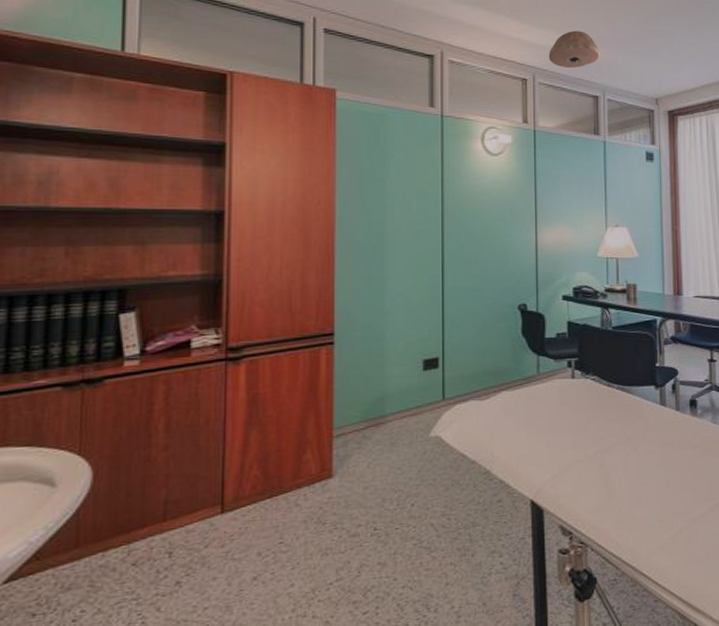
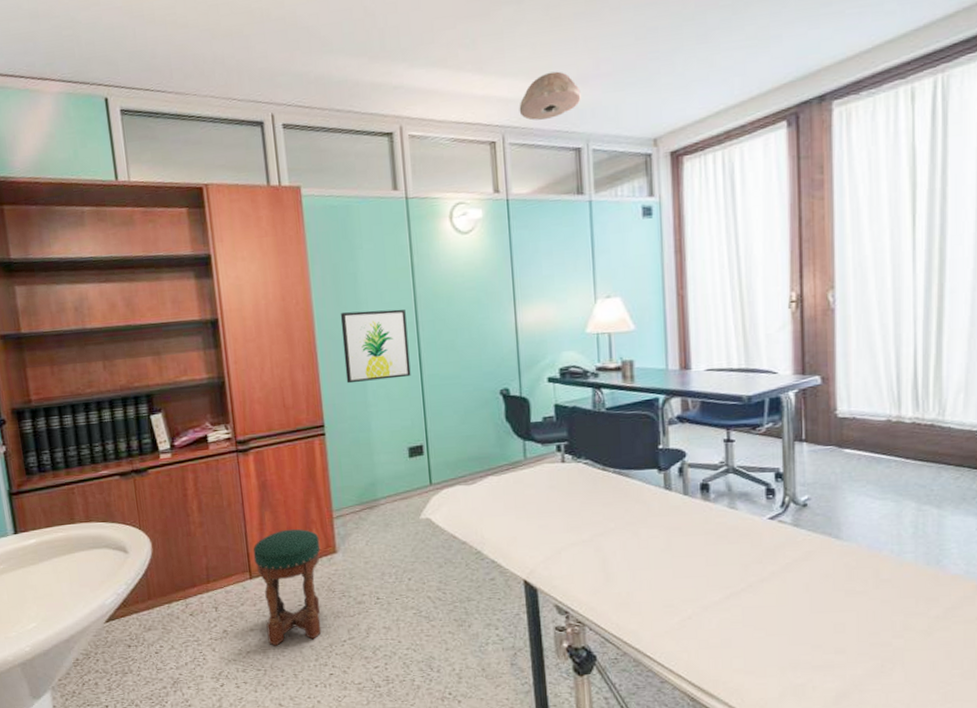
stool: none [229,450,314,597] -> present [253,528,322,646]
wall art: none [364,216,432,290] -> present [340,309,411,384]

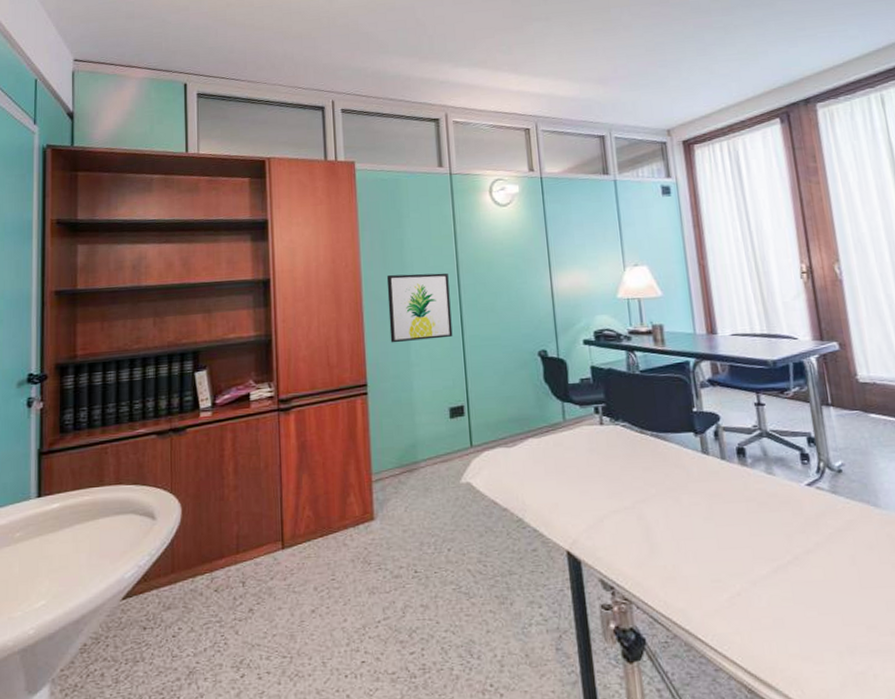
stool: present [253,528,322,646] -> none [287,493,358,628]
ceiling light: present [519,71,581,121] -> none [549,73,603,112]

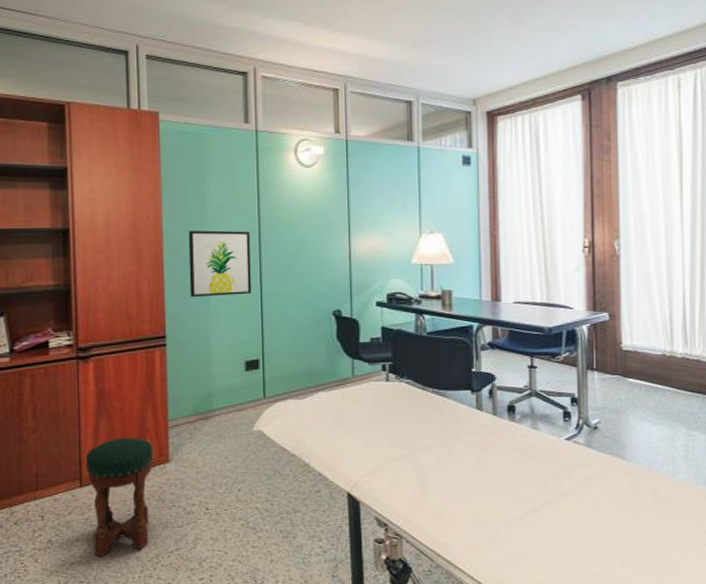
stool: none [287,493,358,628] -> present [85,437,154,557]

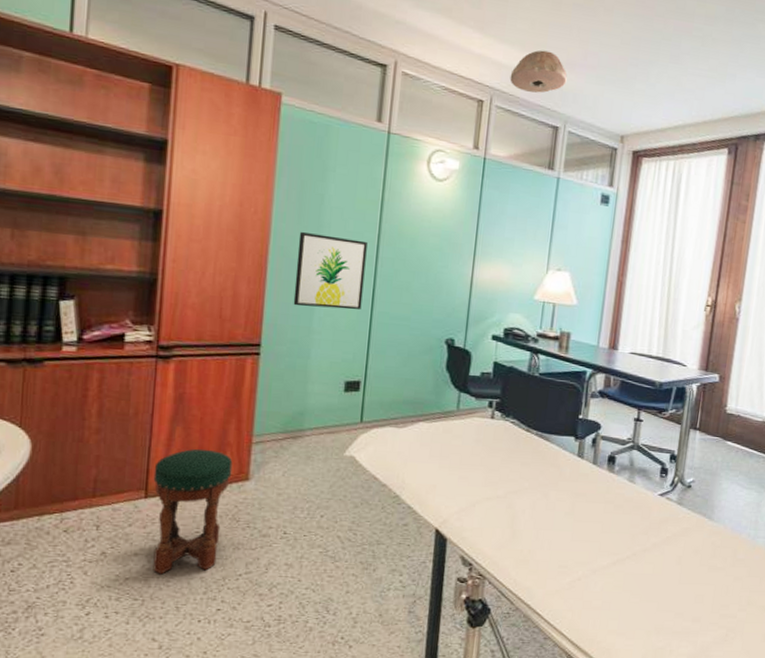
ceiling light: none [360,34,413,74] -> present [510,49,567,93]

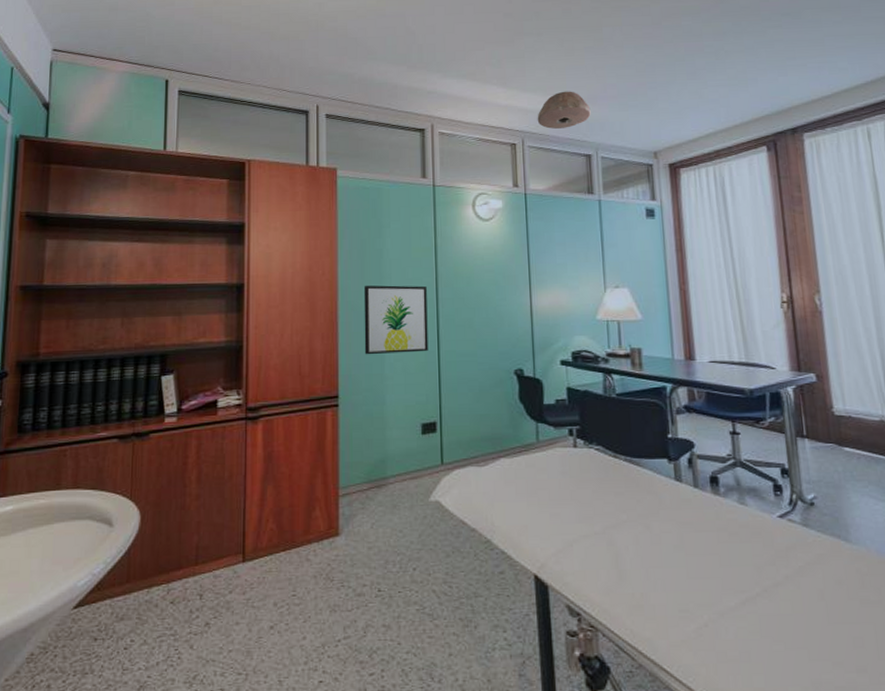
stool: present [153,448,233,575] -> none [249,506,322,644]

